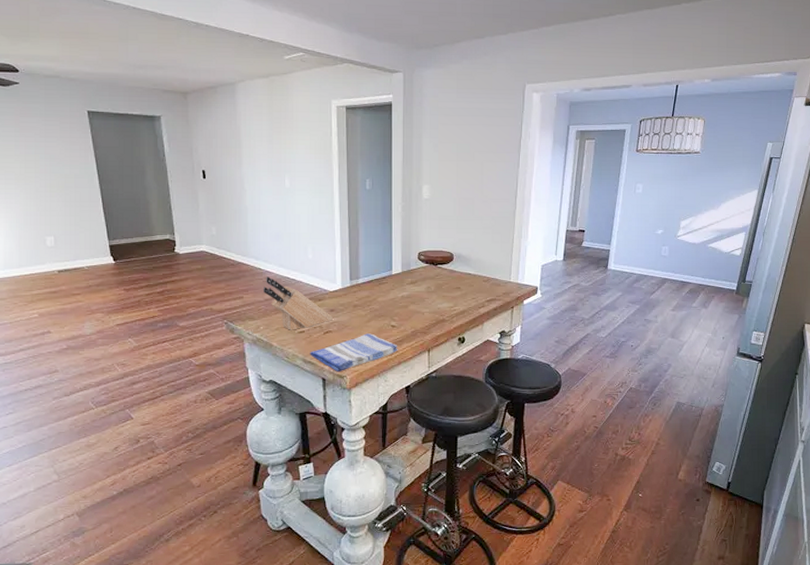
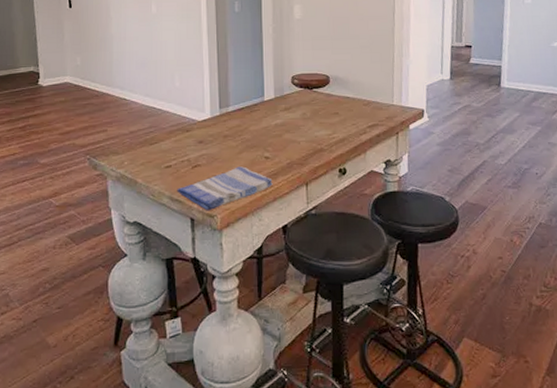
knife block: present [263,276,334,330] -> none [127,107,203,165]

